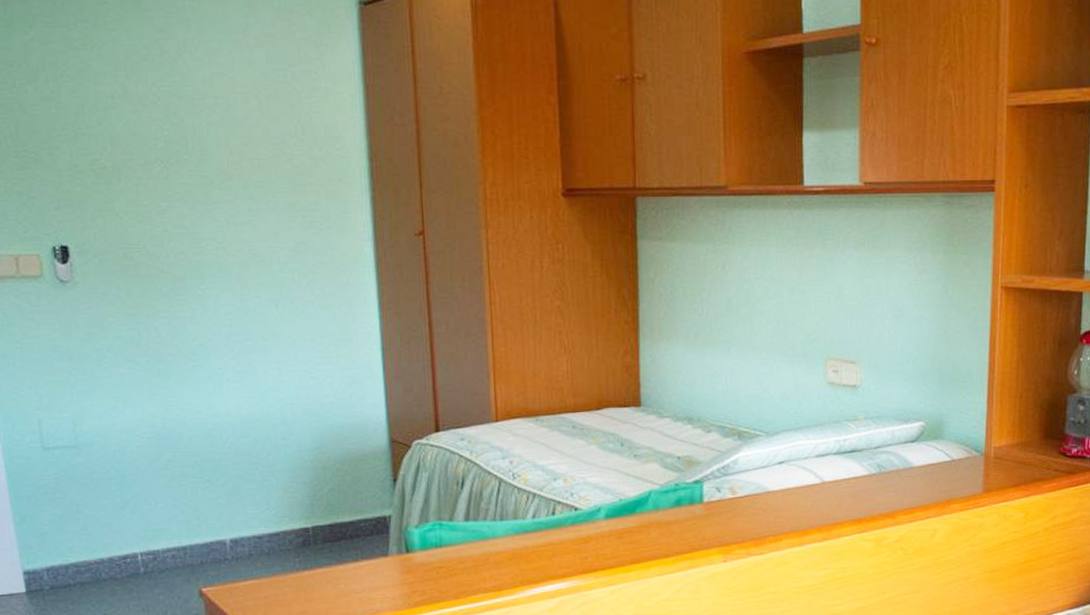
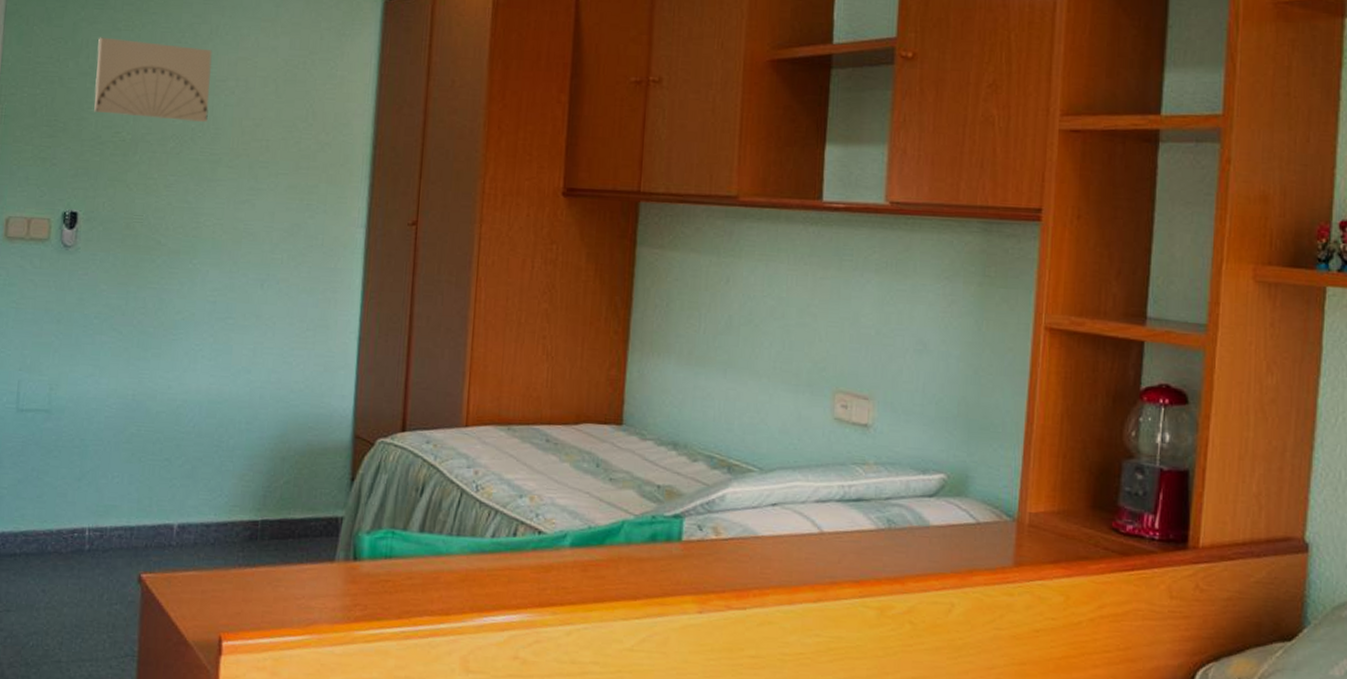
wall art: none [55,58,191,145] -> present [94,37,213,123]

